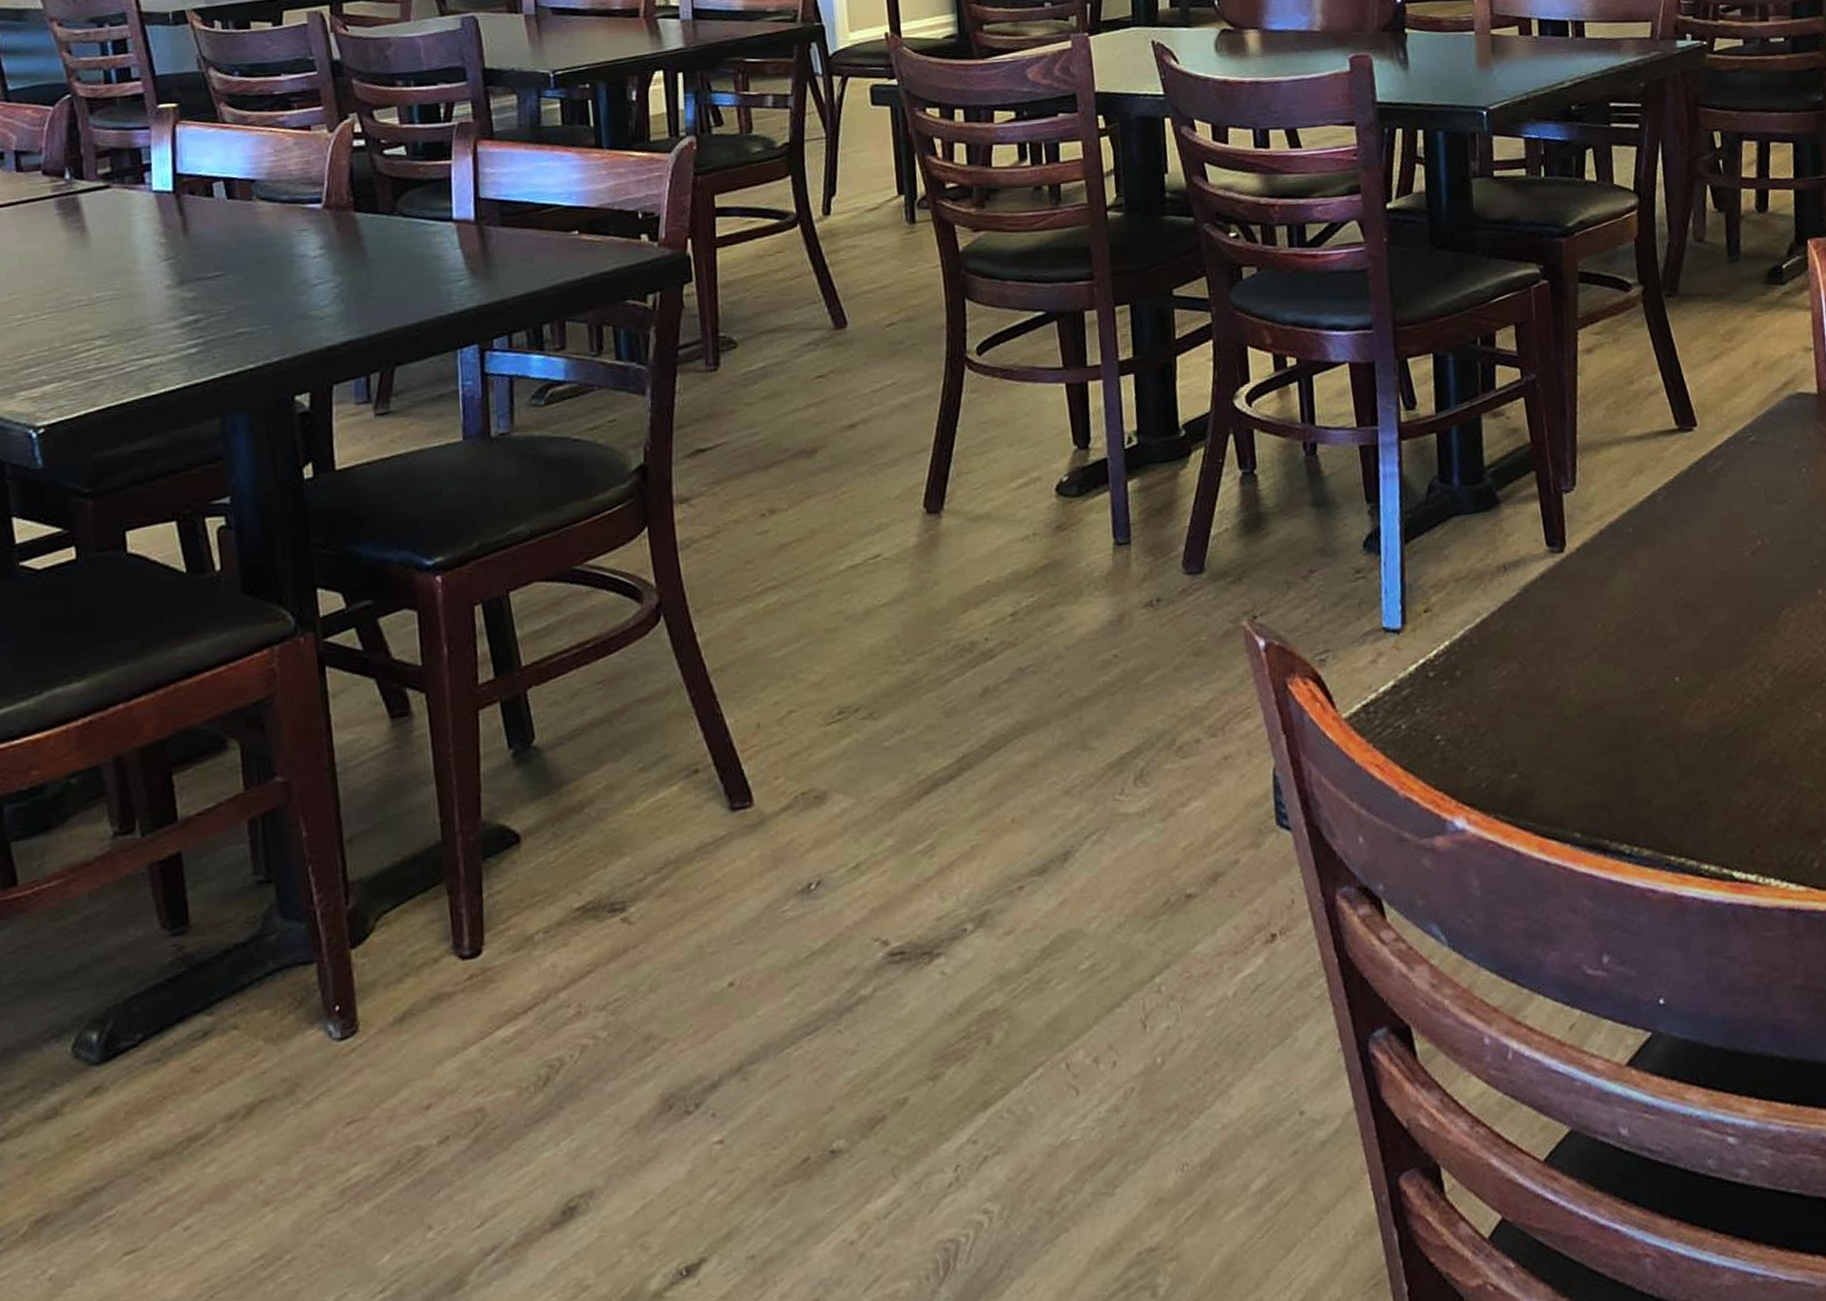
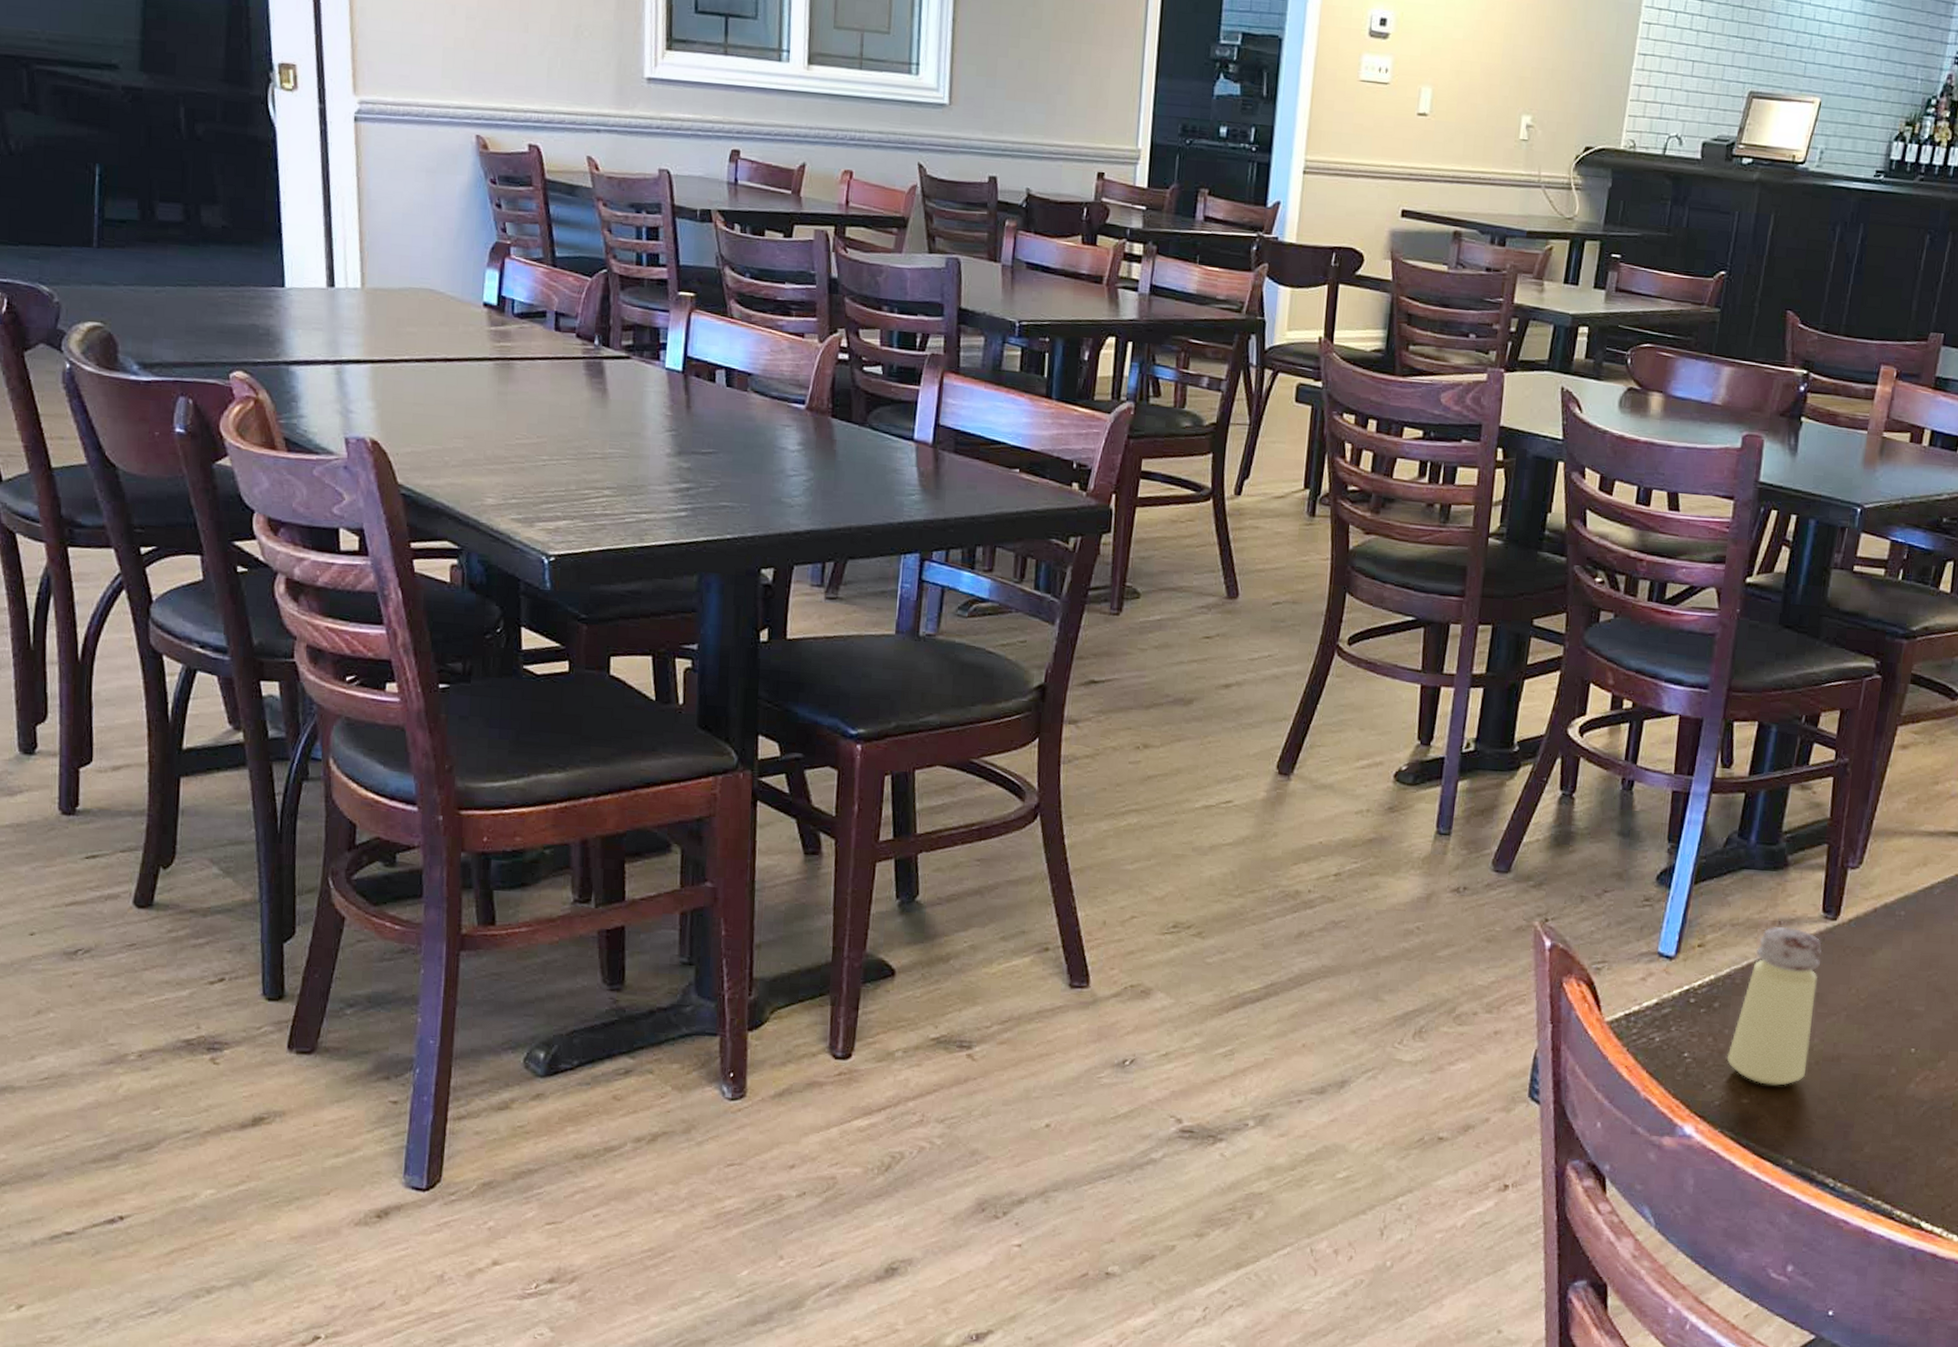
saltshaker: none [1482,569,1571,753] -> present [1726,927,1822,1086]

